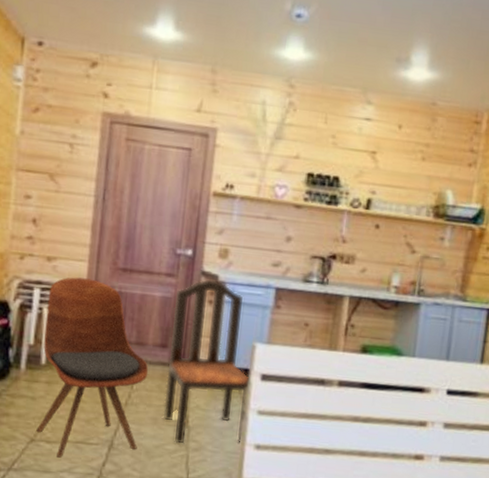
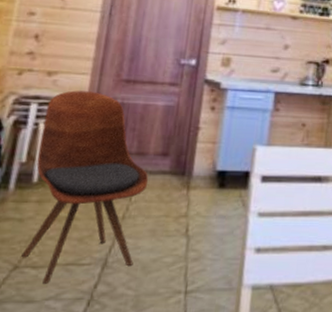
dining chair: present [163,280,249,444] -> none [163,87,250,255]

